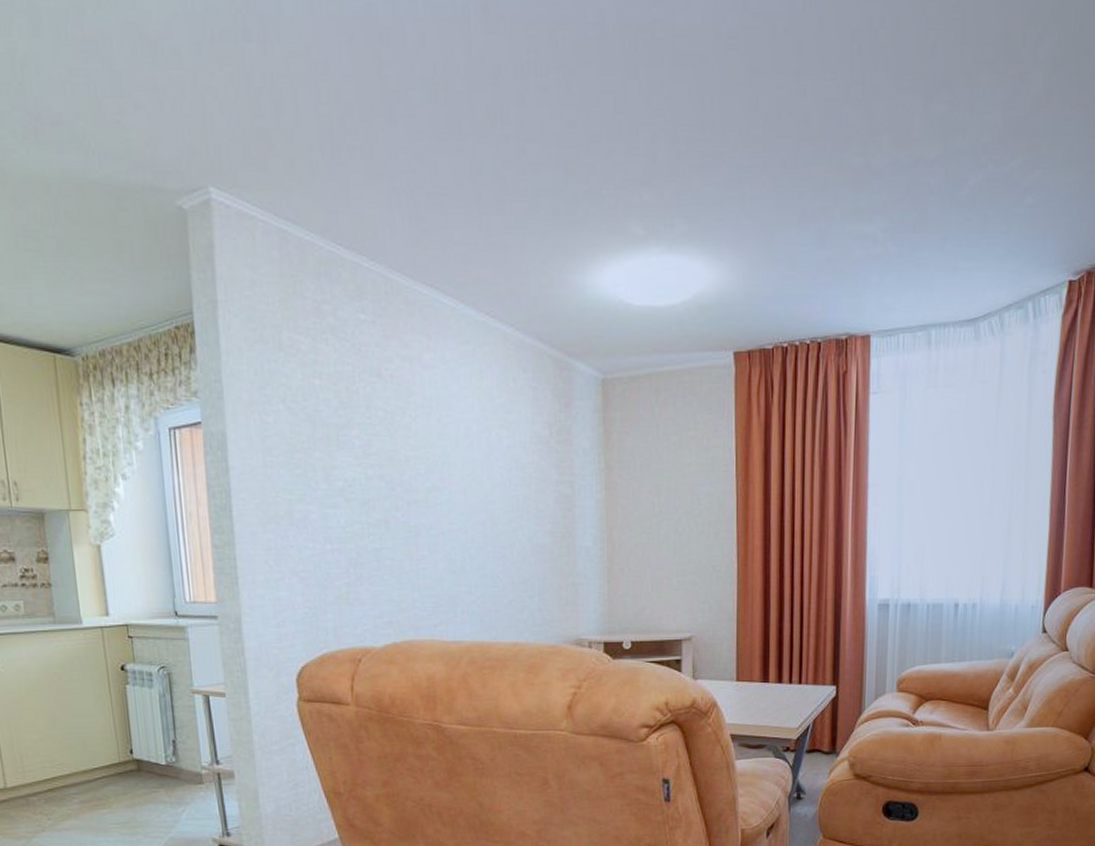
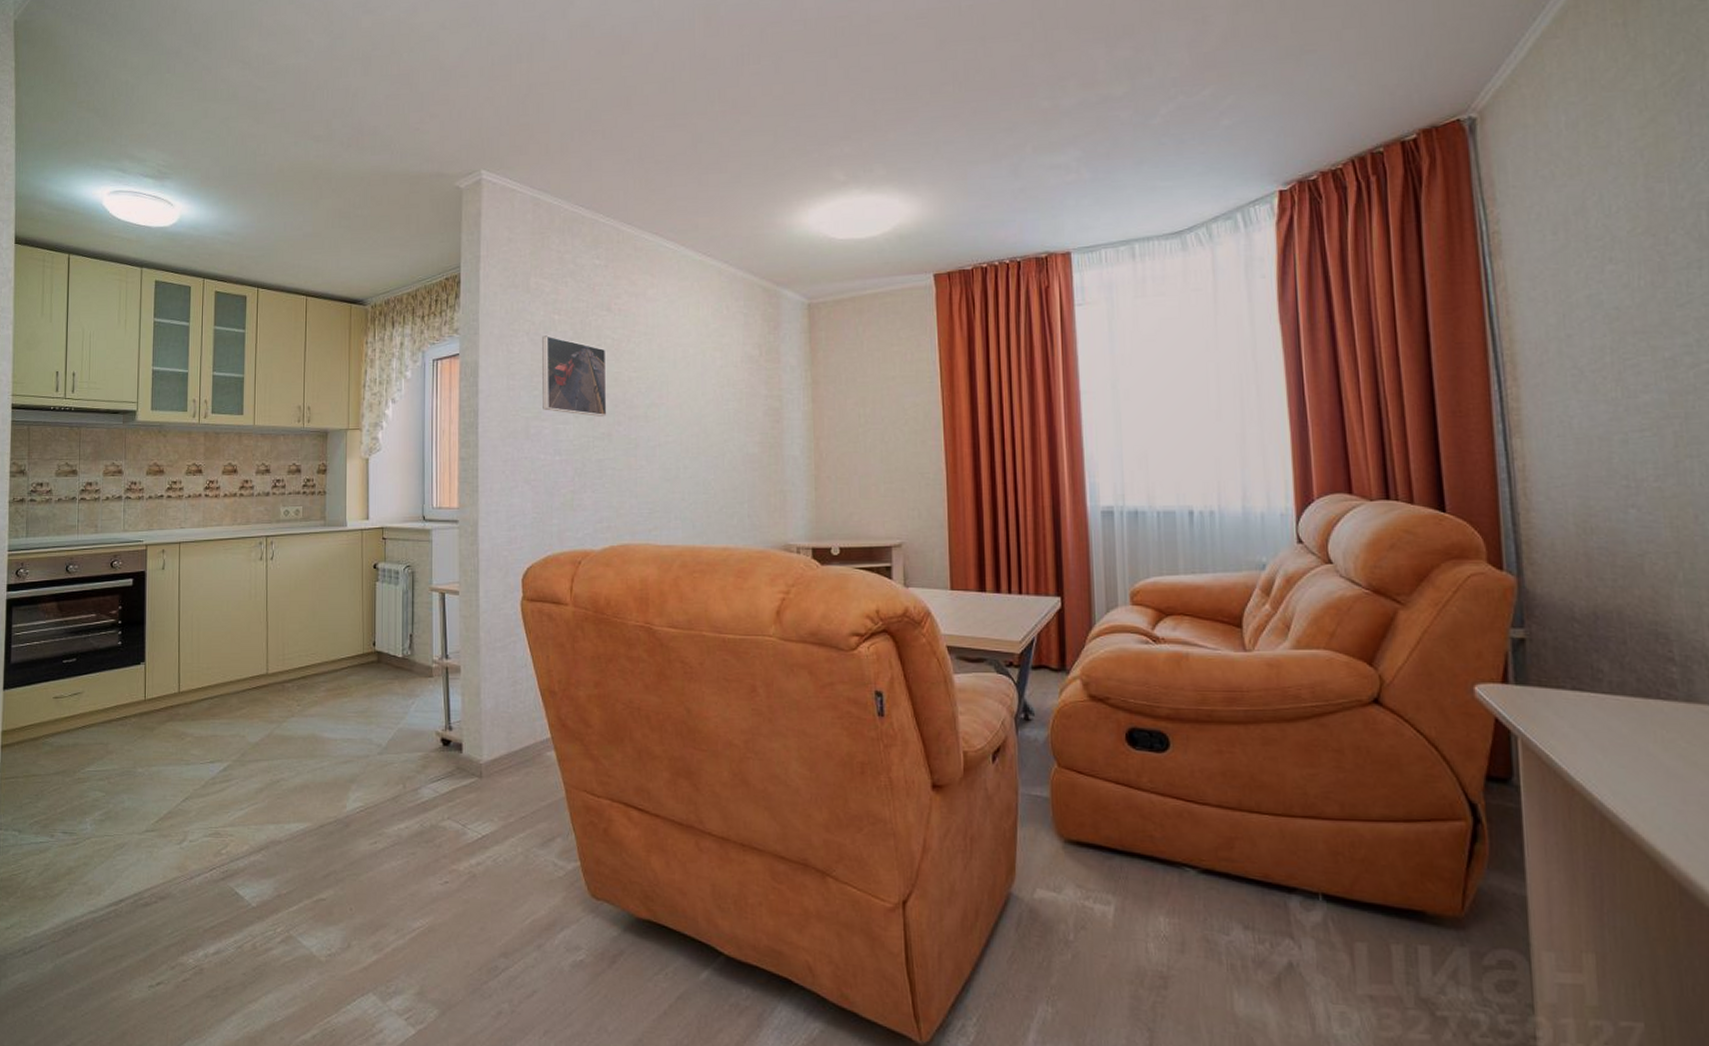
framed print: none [301,404,383,501] -> present [542,335,607,417]

